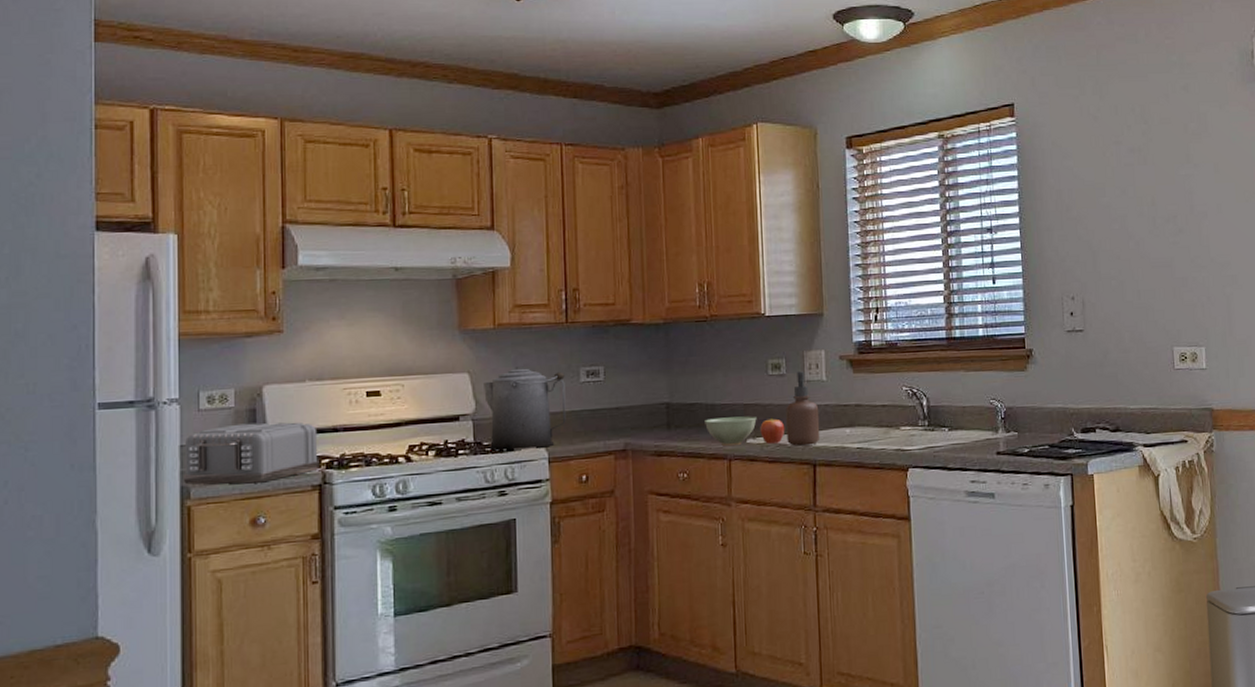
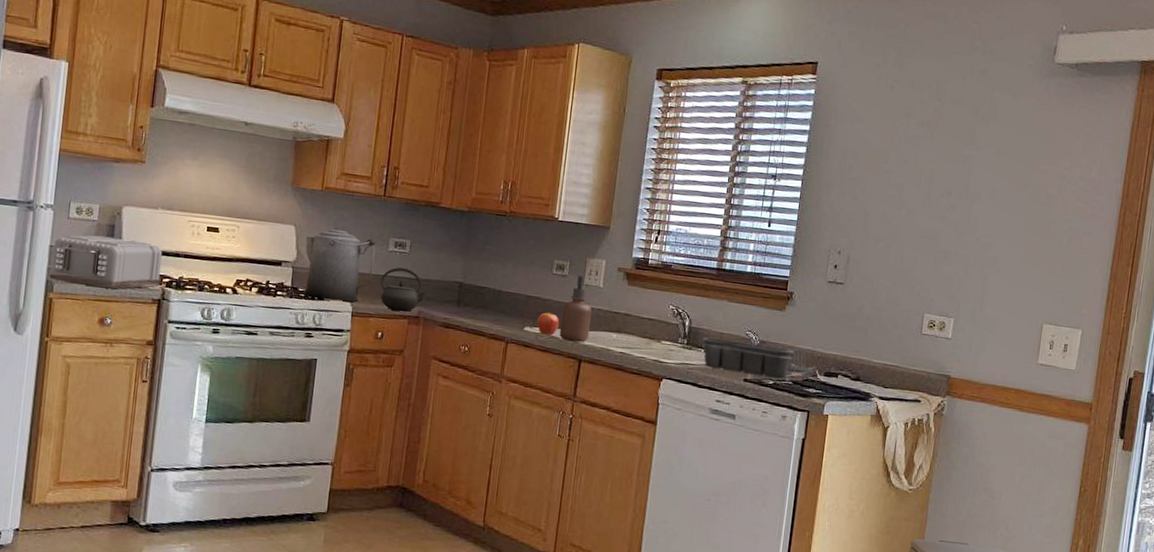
kettle: none [576,397,632,447] -> present [380,267,428,312]
bowl: present [705,416,757,447] -> none [490,303,536,332]
dish rack: none [945,408,1071,449] -> present [702,337,816,382]

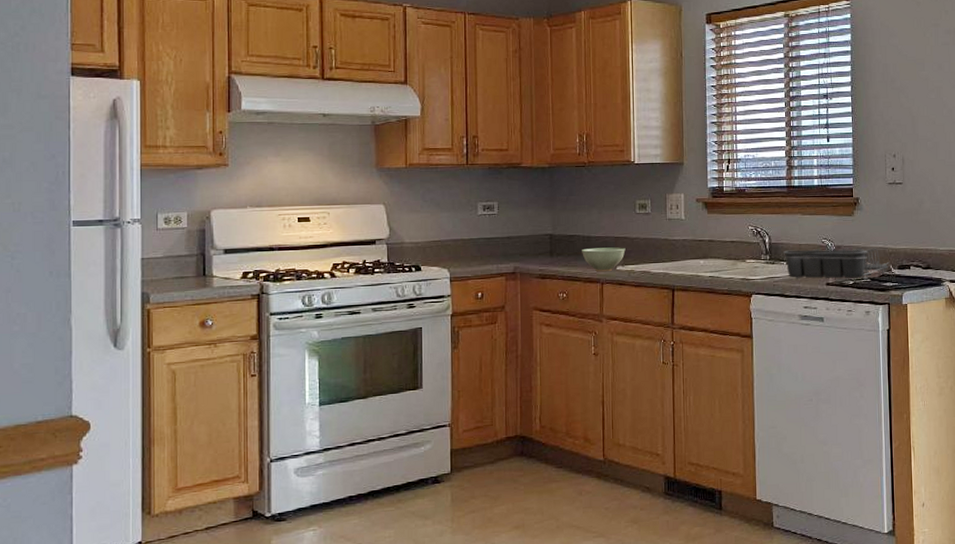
toaster: present [48,235,163,290] -> none [143,241,258,292]
cooking pot: present [304,227,376,303] -> none [395,200,465,270]
kettle: present [380,267,428,312] -> none [474,228,520,270]
bowl: none [490,303,536,332] -> present [582,247,626,272]
fruit: present [537,311,560,337] -> none [628,249,649,272]
soap dispenser: present [559,275,592,343] -> none [650,211,679,274]

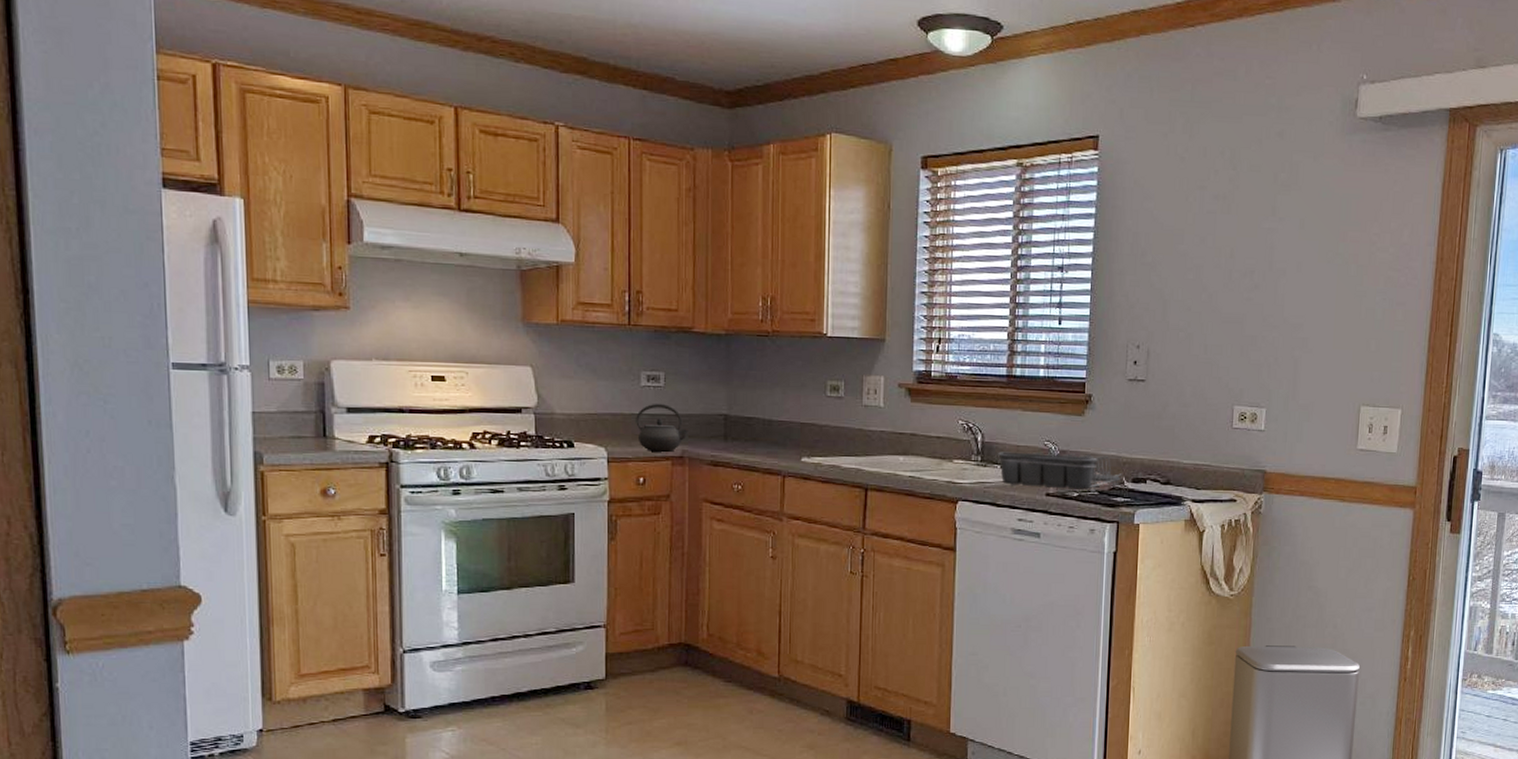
kettle: none [474,228,520,270] -> present [636,403,690,452]
bowl: present [582,247,626,272] -> none [761,434,813,463]

